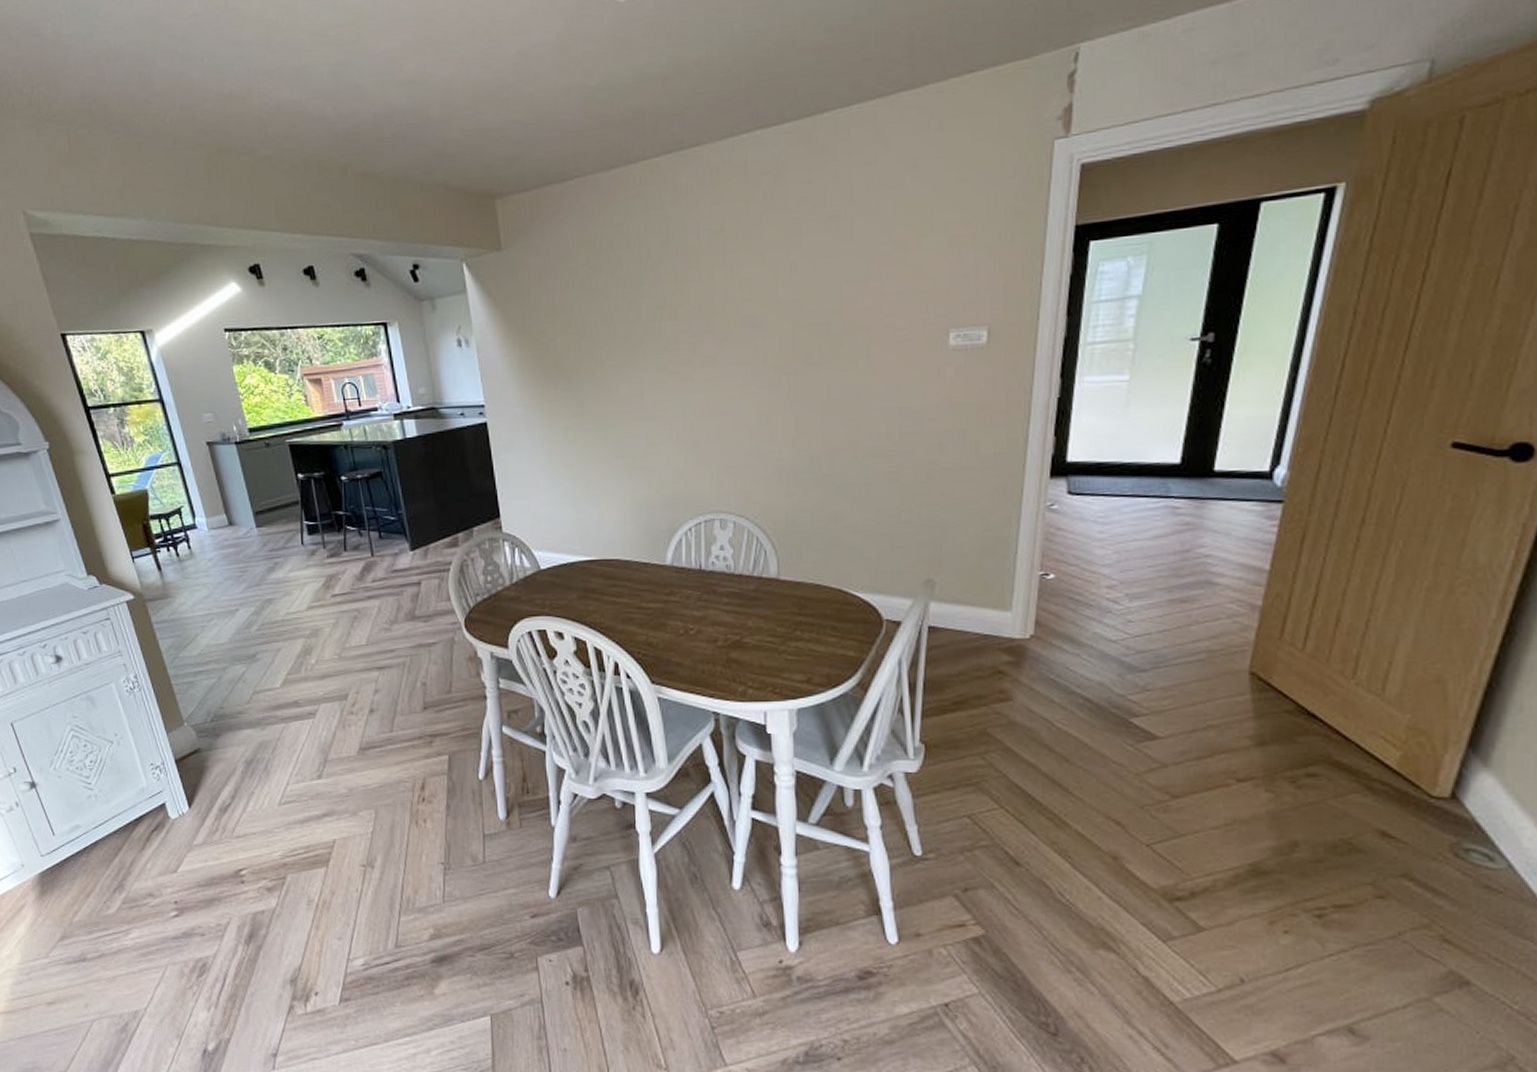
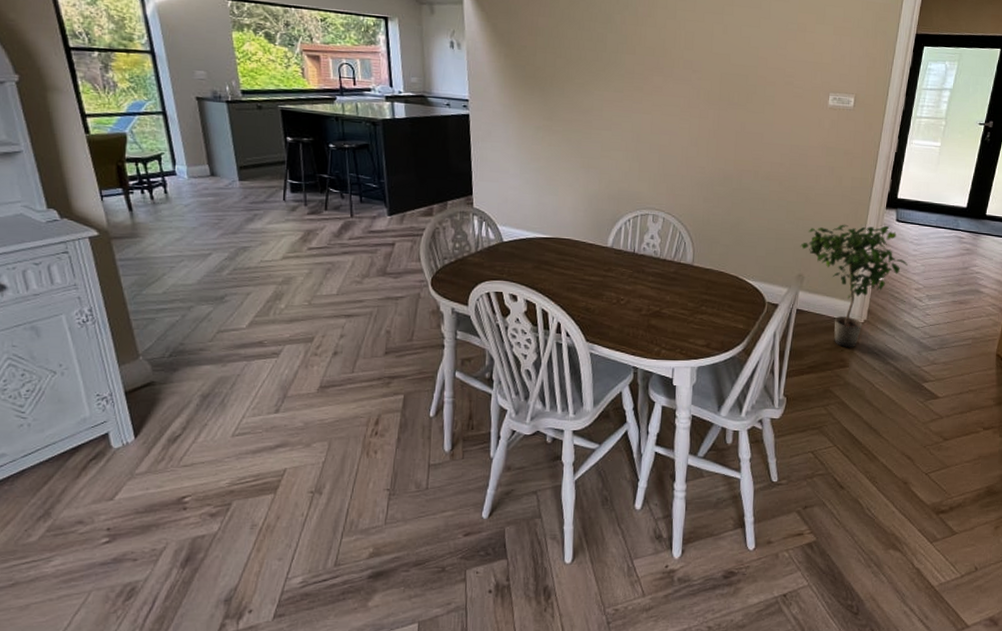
potted plant: none [925,501,1091,675] -> present [800,224,908,348]

